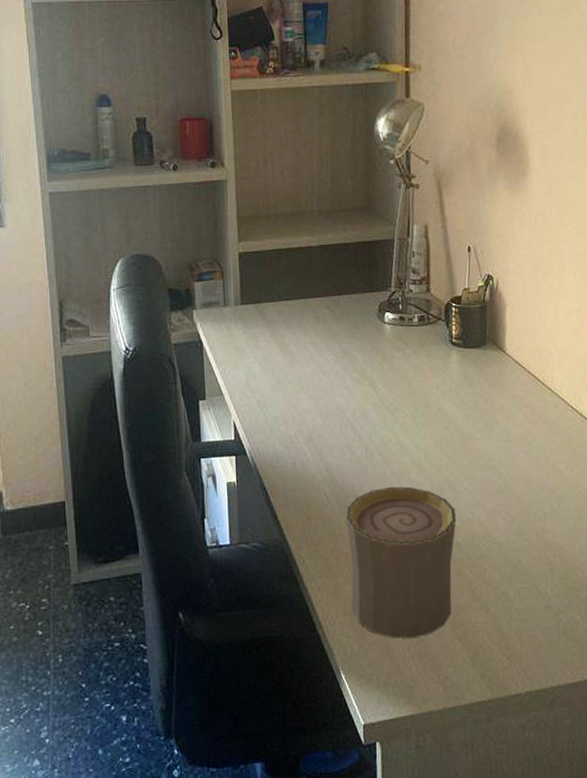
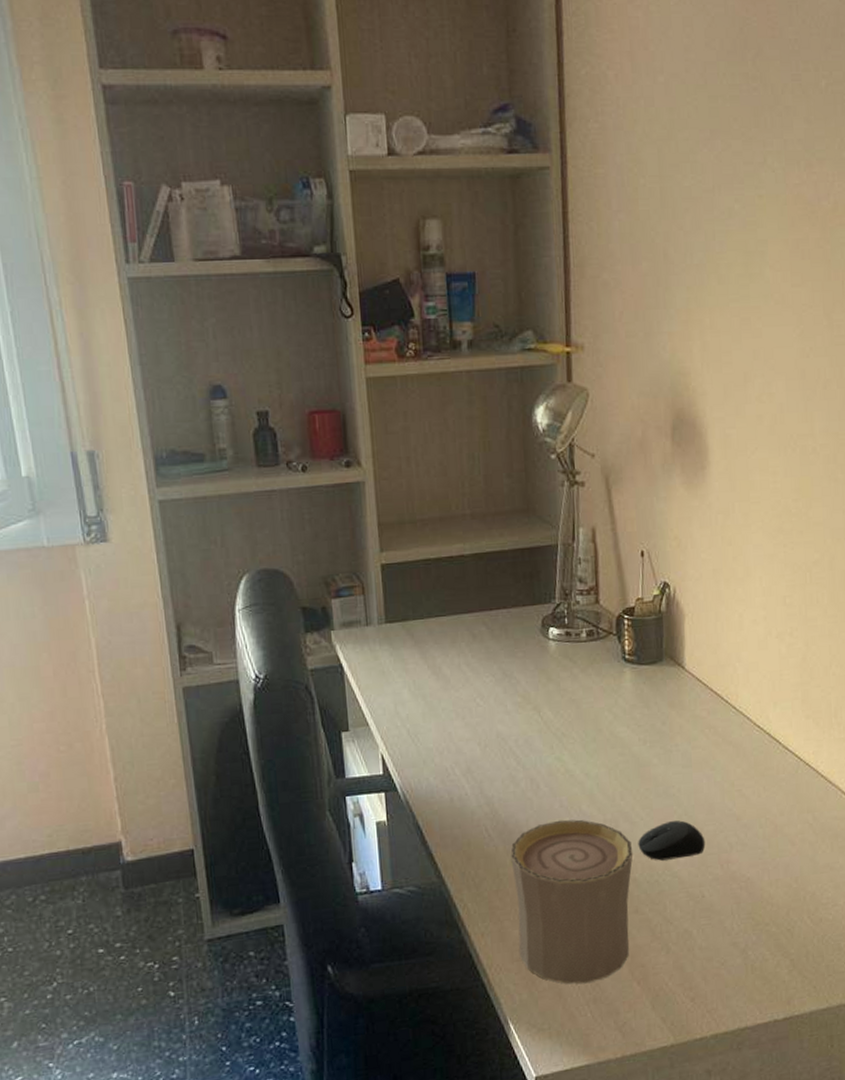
computer mouse: none [461,490,523,527] -> present [638,820,706,861]

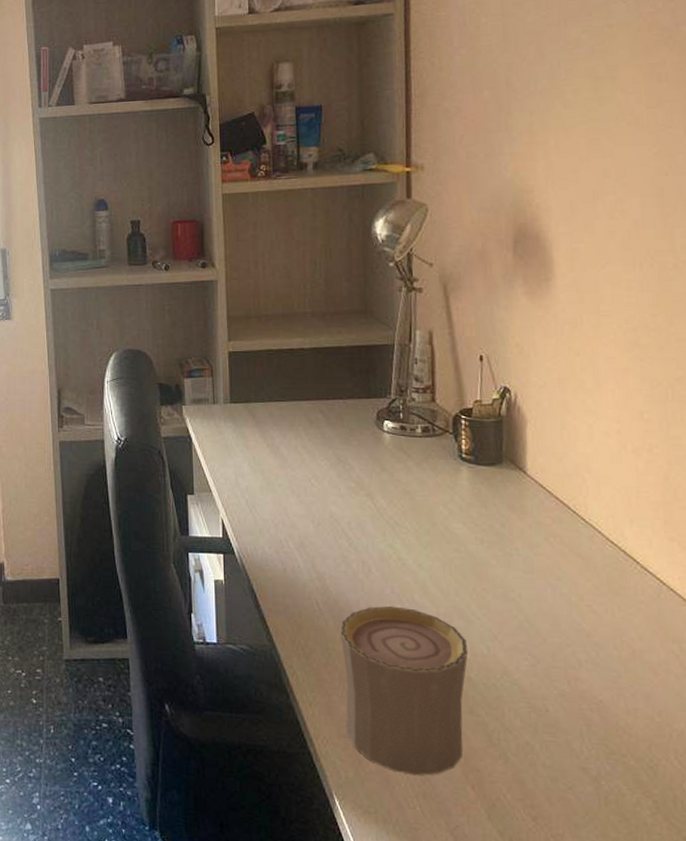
computer mouse: present [638,820,706,861] -> none [474,626,550,666]

